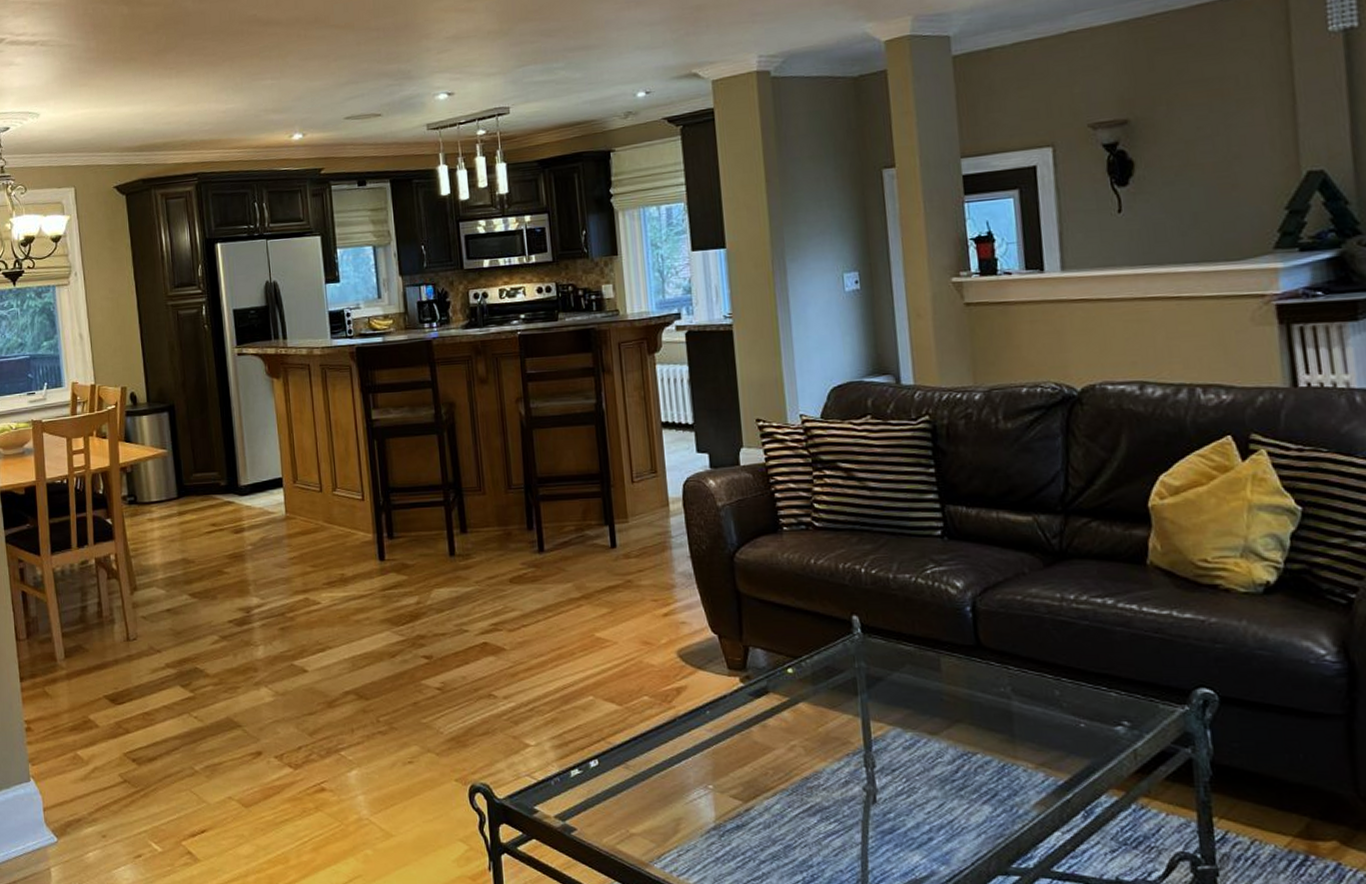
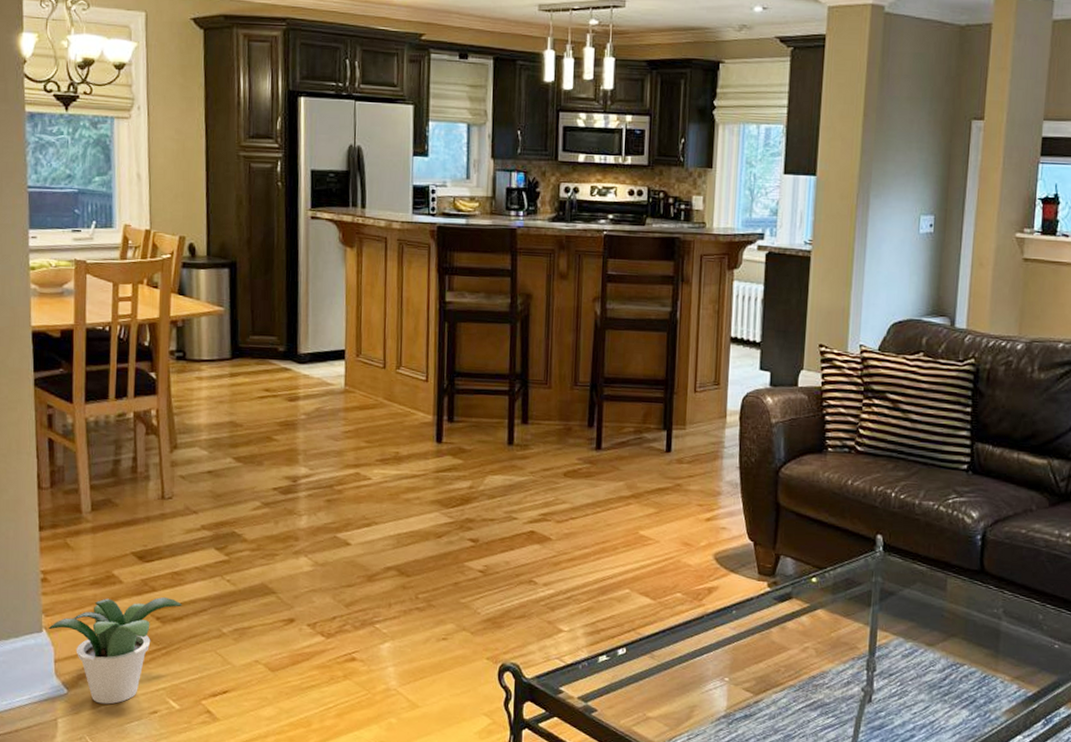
potted plant: none [35,739,156,851] -> present [48,597,183,704]

